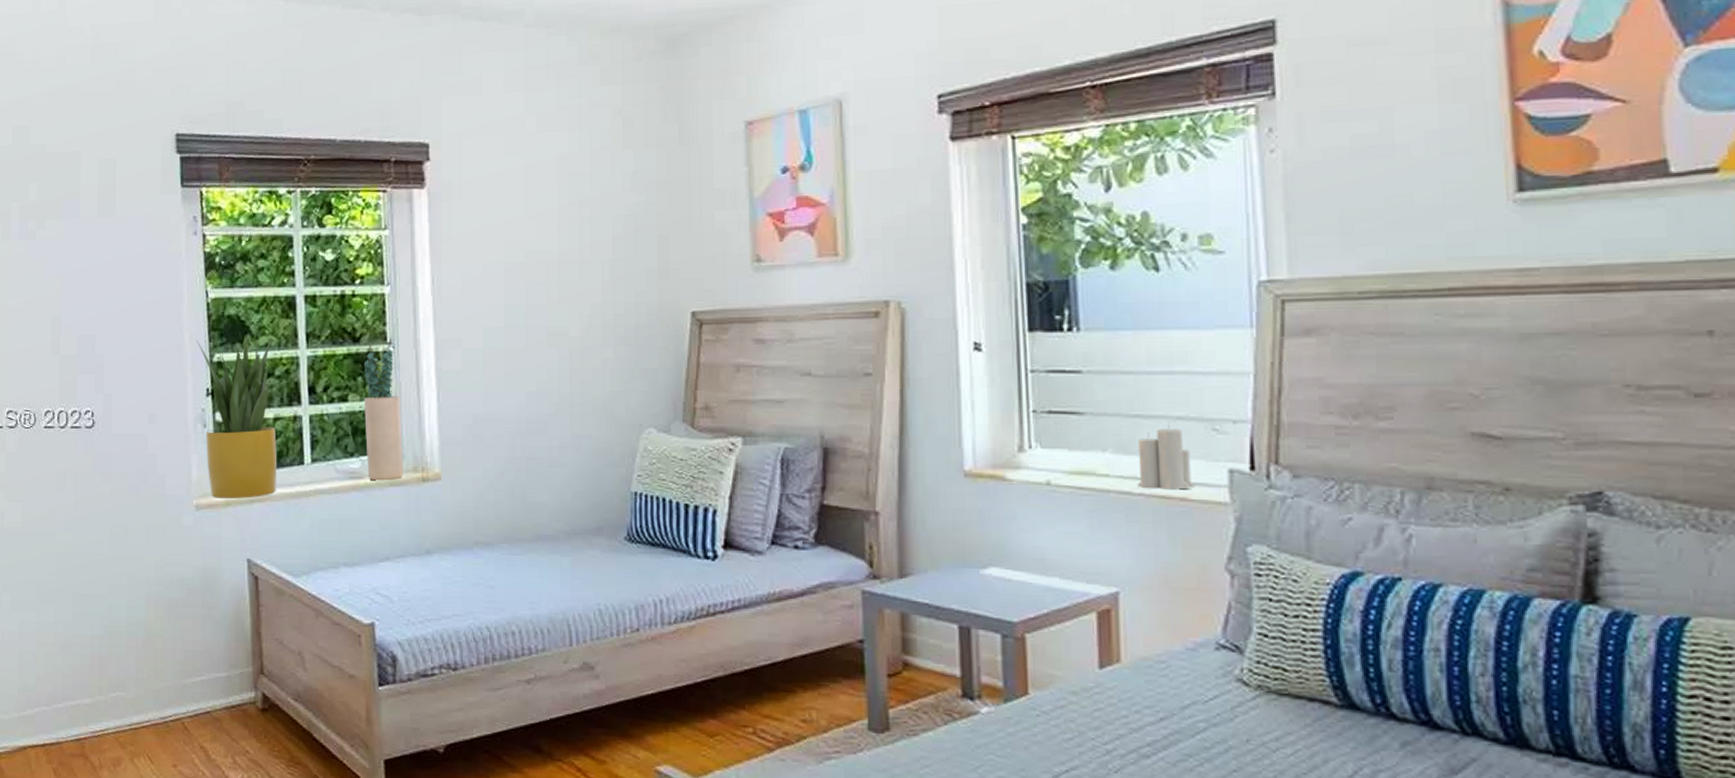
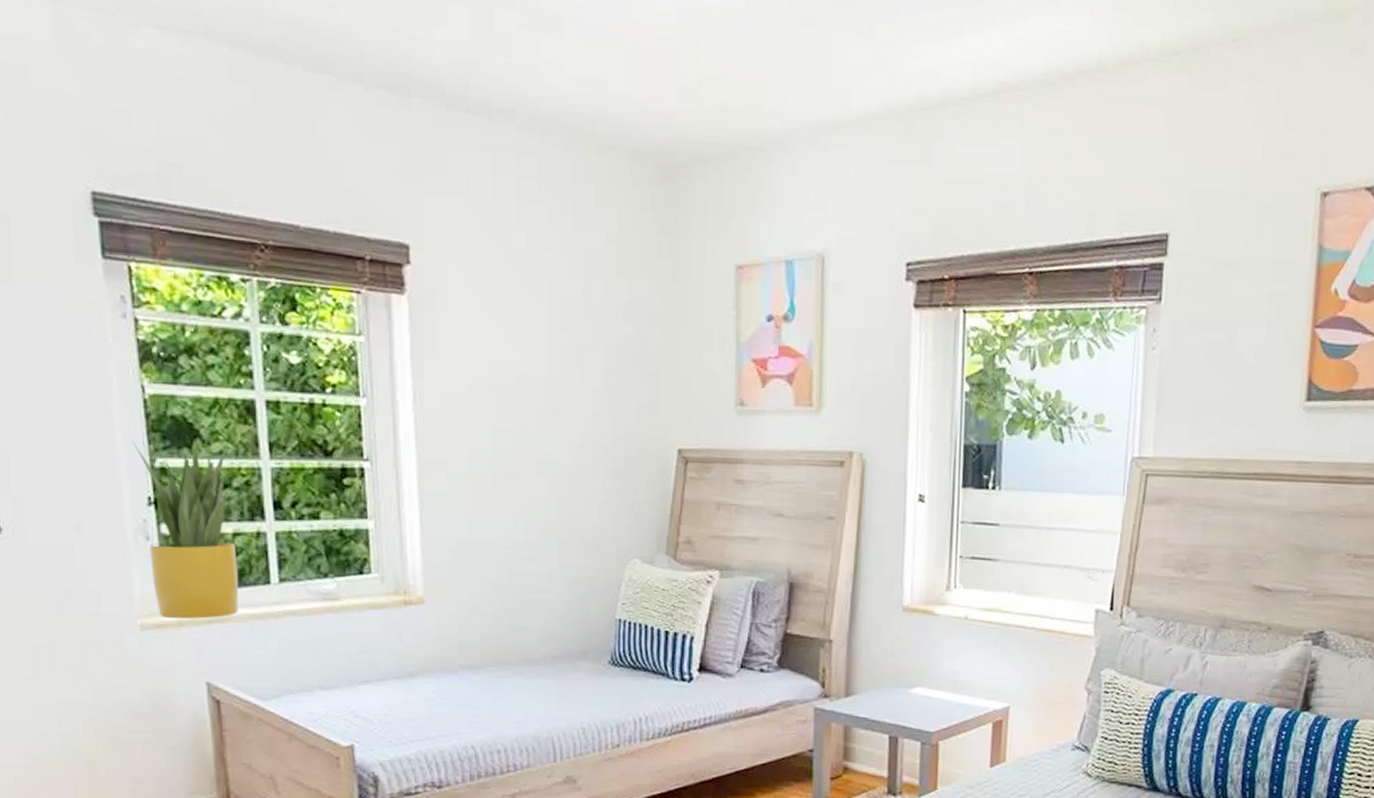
vase: present [364,338,404,481] -> none [338,454,384,604]
candle: present [1137,423,1195,490] -> none [1031,570,1071,625]

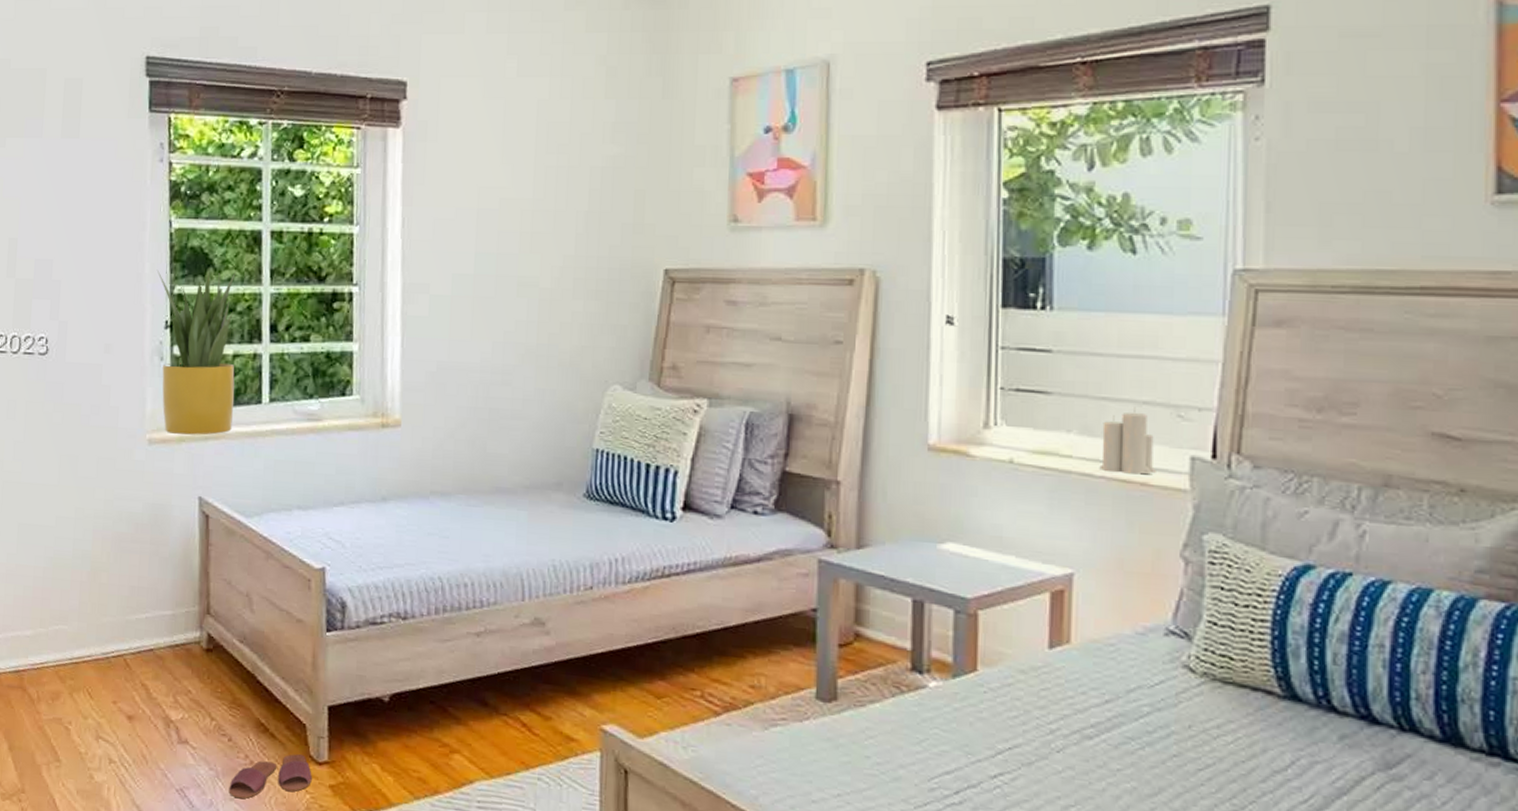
candle: none [1031,570,1071,625] -> present [1099,407,1156,475]

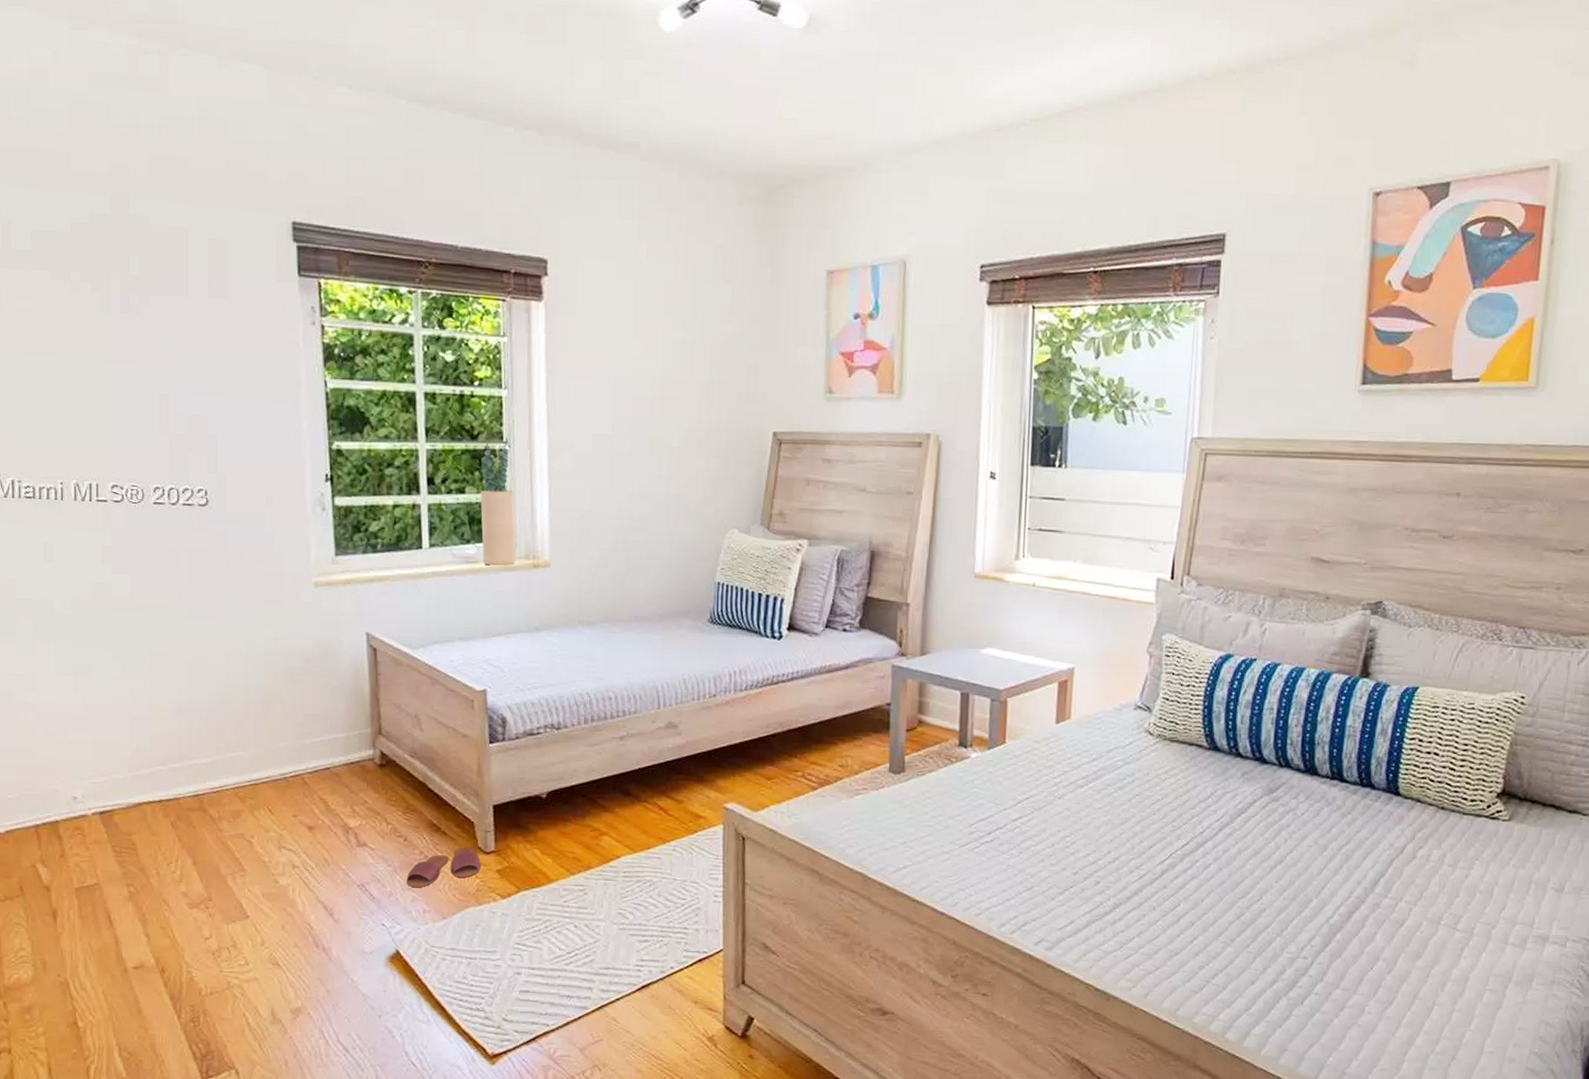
planter: present [157,267,237,436] -> none [315,425,396,578]
vase: none [326,279,364,425] -> present [481,438,517,566]
candle: present [1099,407,1156,475] -> none [1095,542,1133,593]

